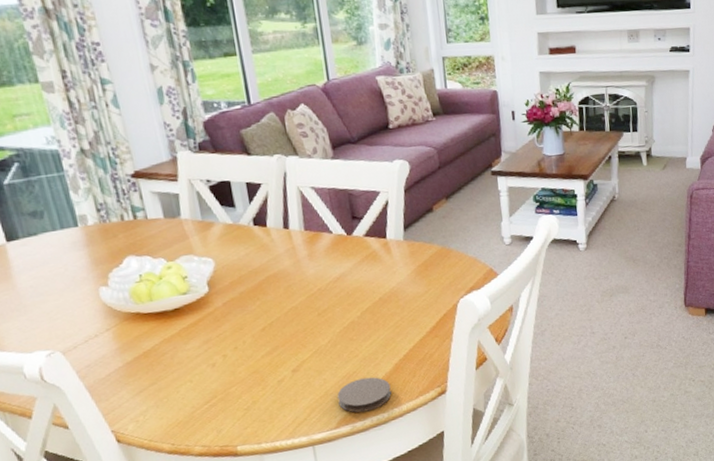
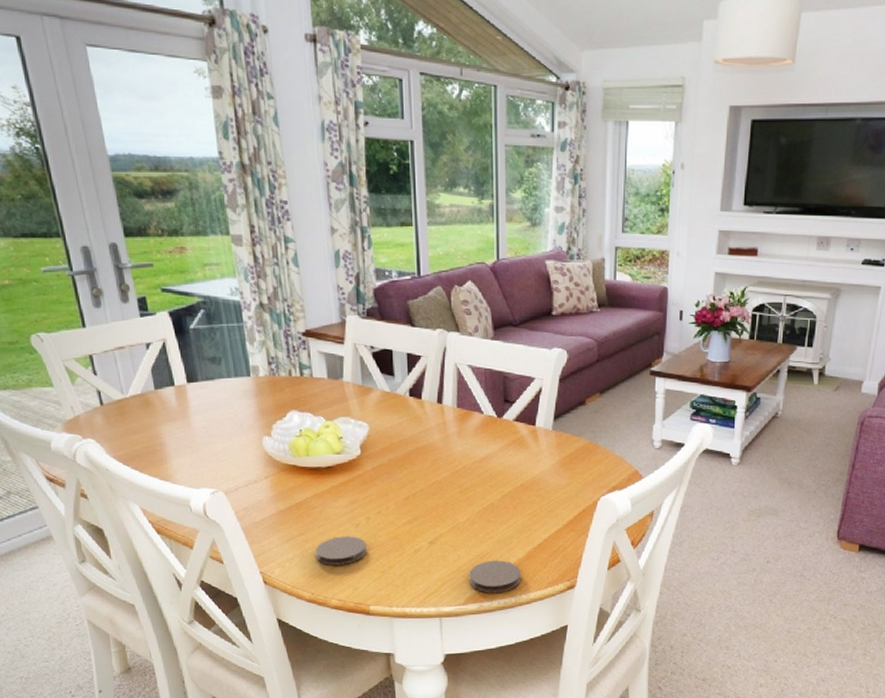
coaster: none [170,376,227,412] -> present [315,536,367,565]

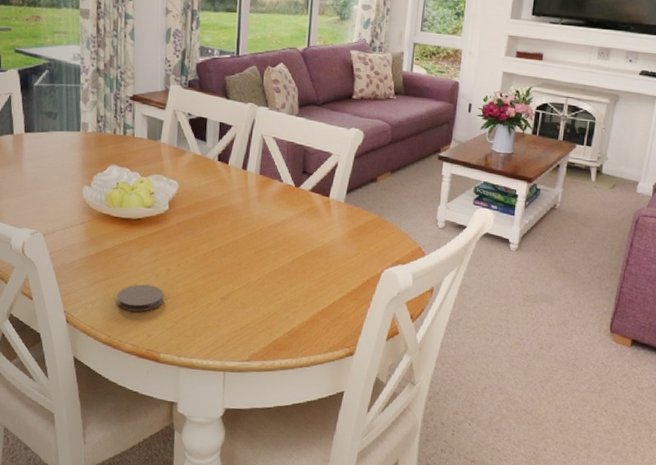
coaster: present [469,560,521,593] -> none [255,320,304,353]

